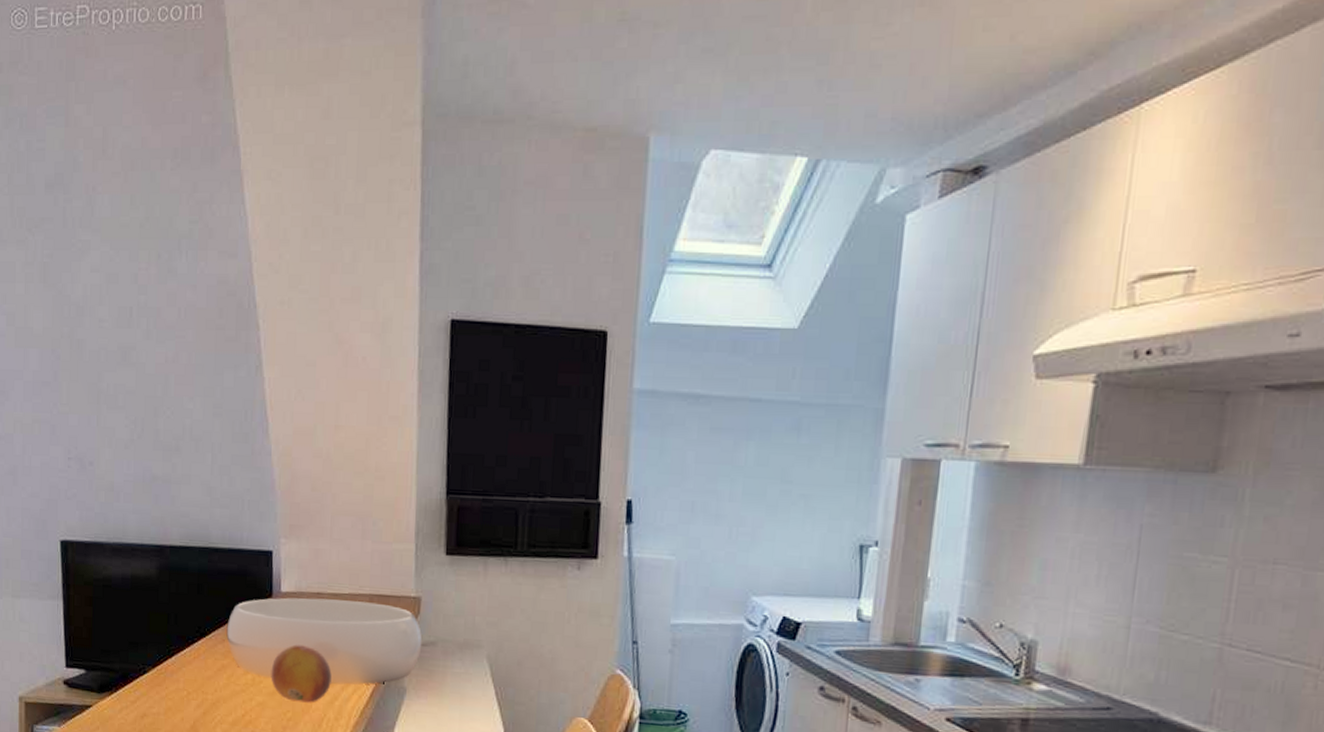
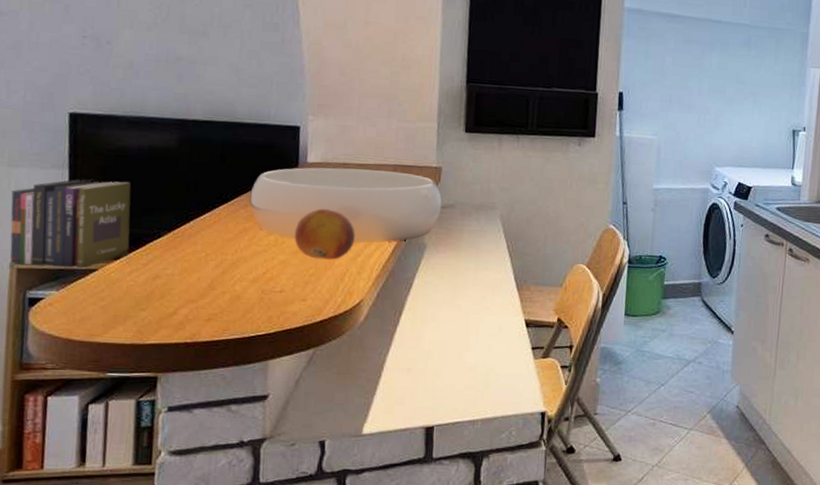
books: none [16,609,119,703] -> present [10,178,131,267]

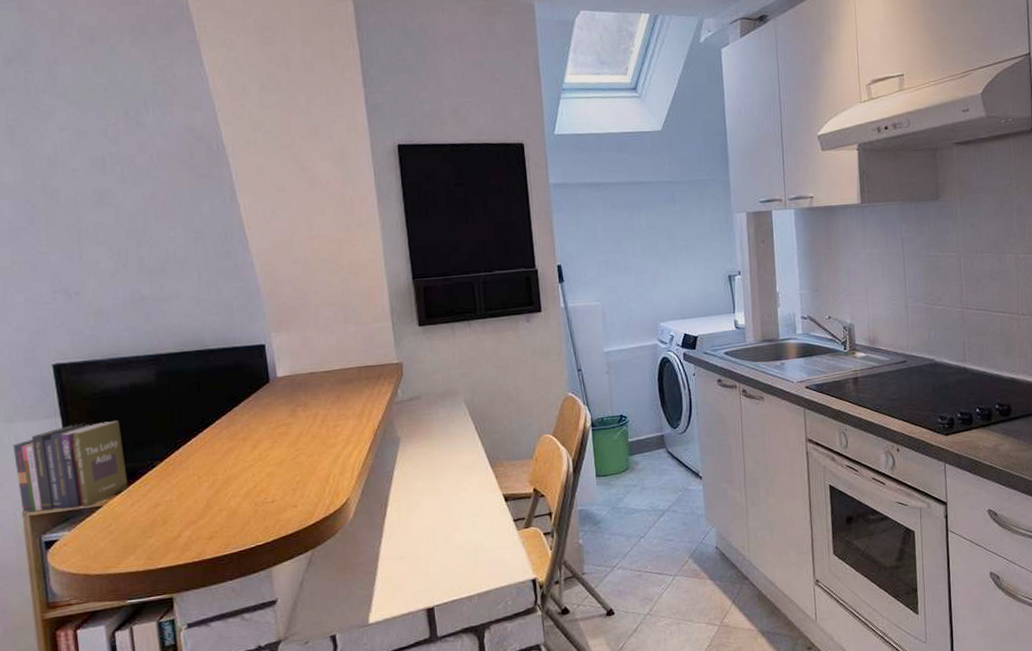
bowl: present [249,167,442,244] -> none [229,373,409,452]
fruit: present [294,208,355,260] -> none [276,418,333,467]

